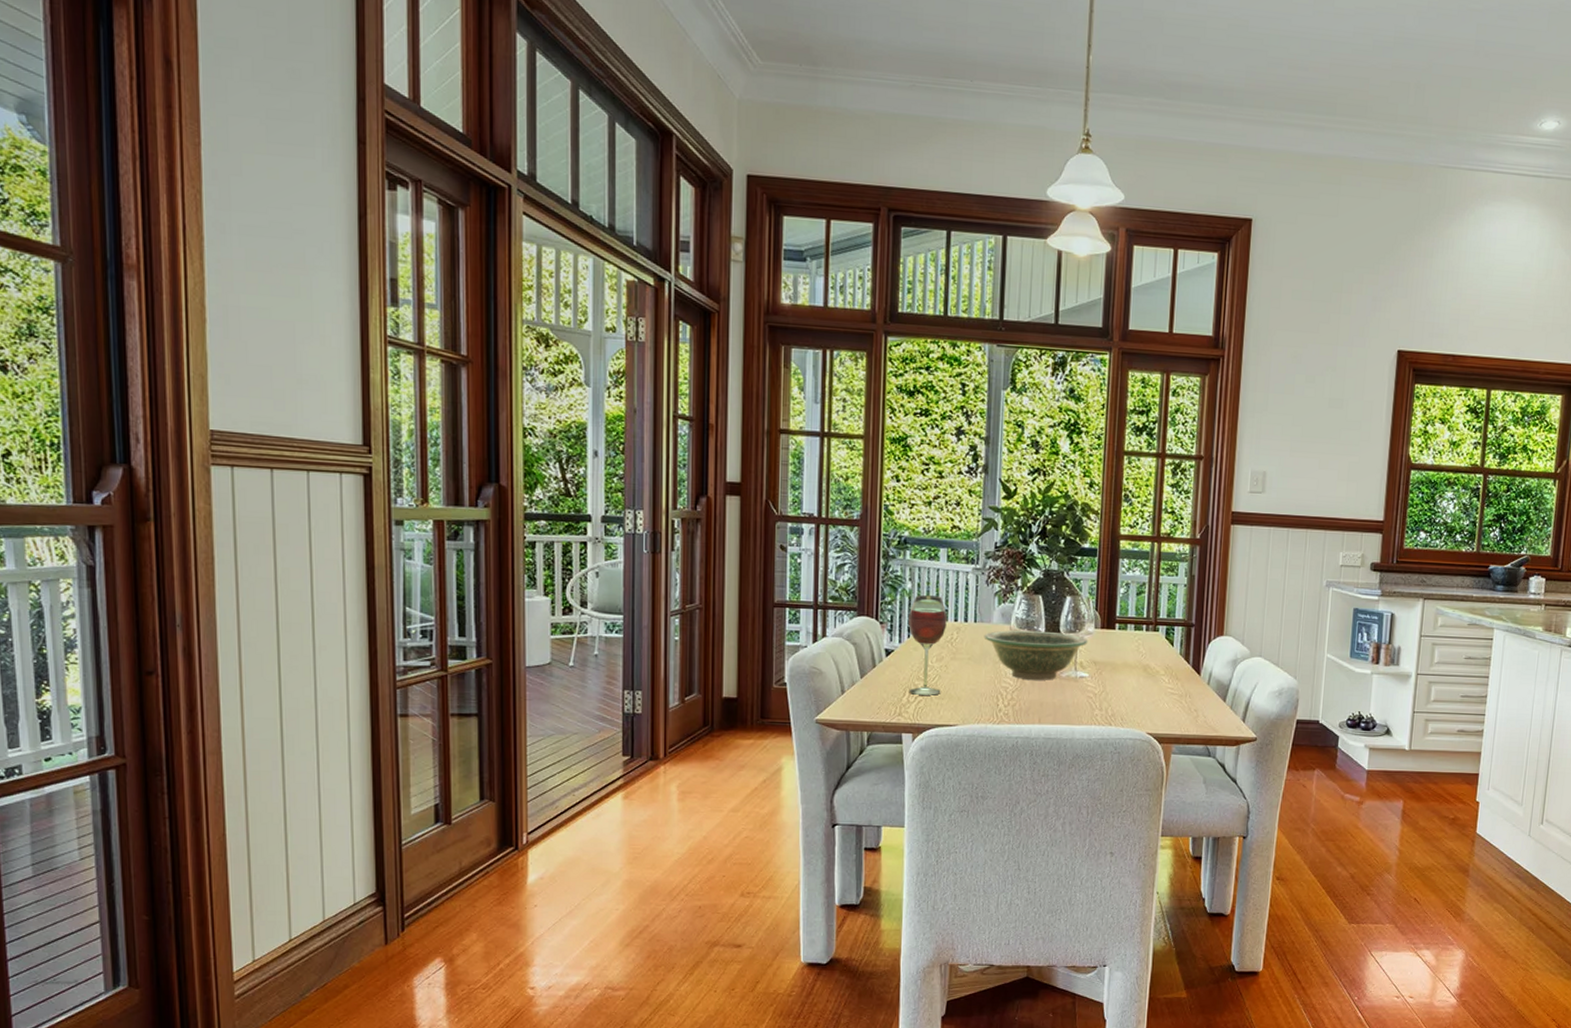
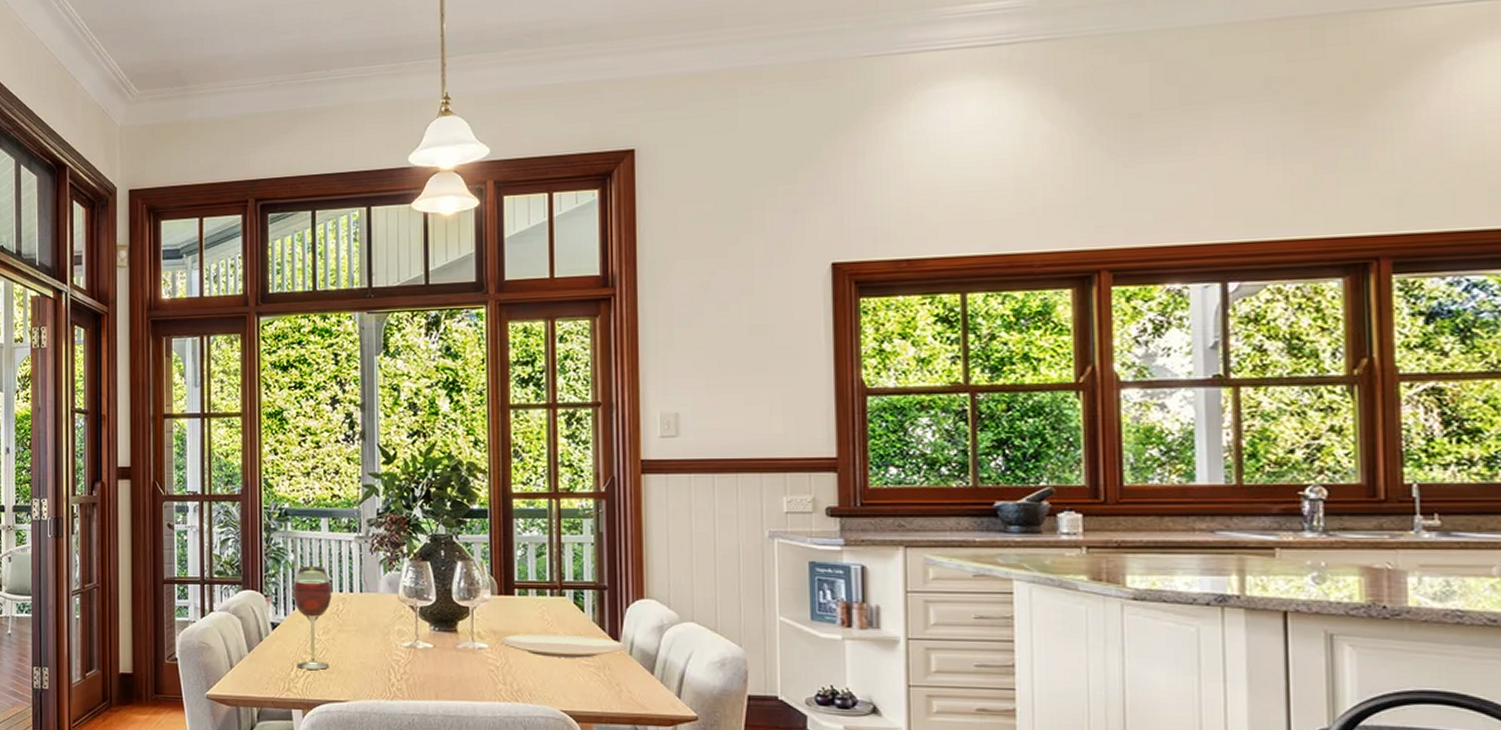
bowl: present [984,630,1088,680] -> none [371,599,485,652]
plate: none [1099,664,1205,687] -> present [500,633,626,658]

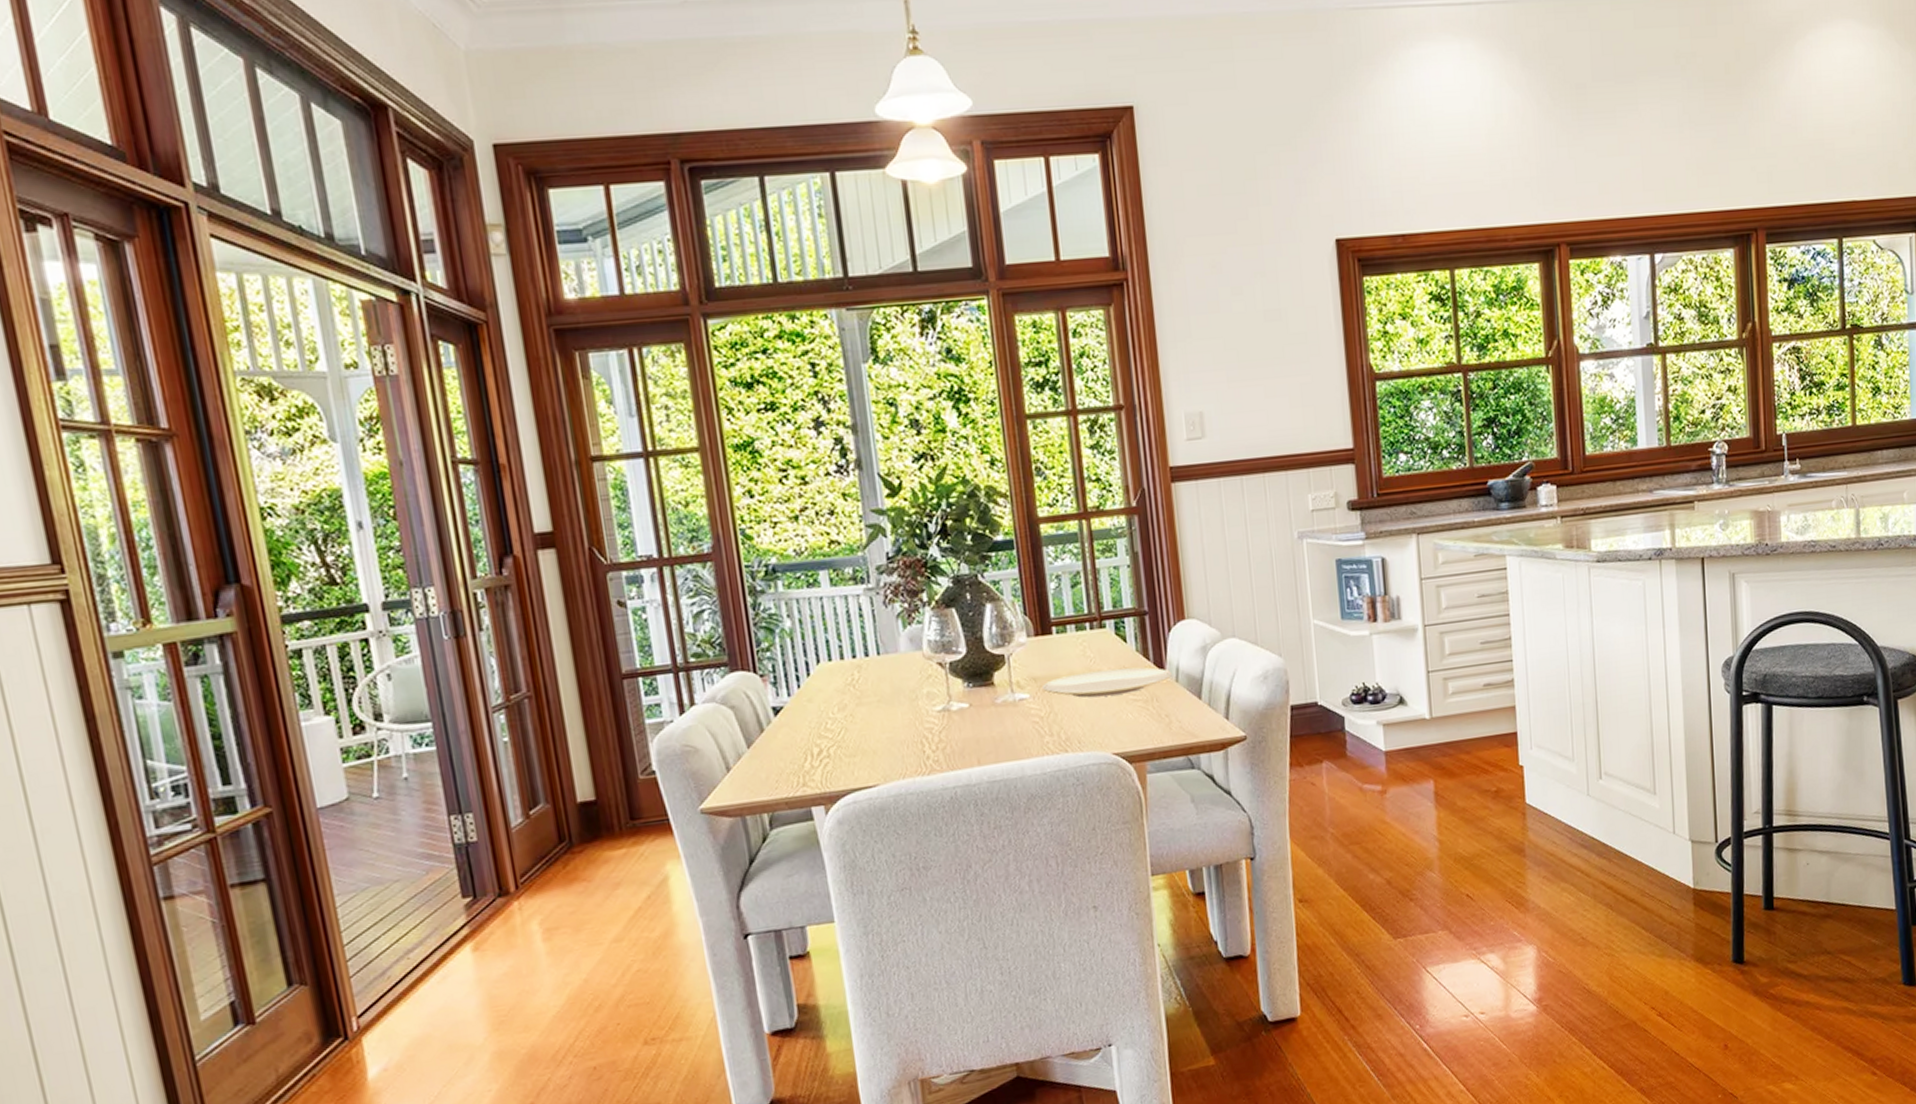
wineglass: present [293,566,332,670] -> none [794,630,851,757]

